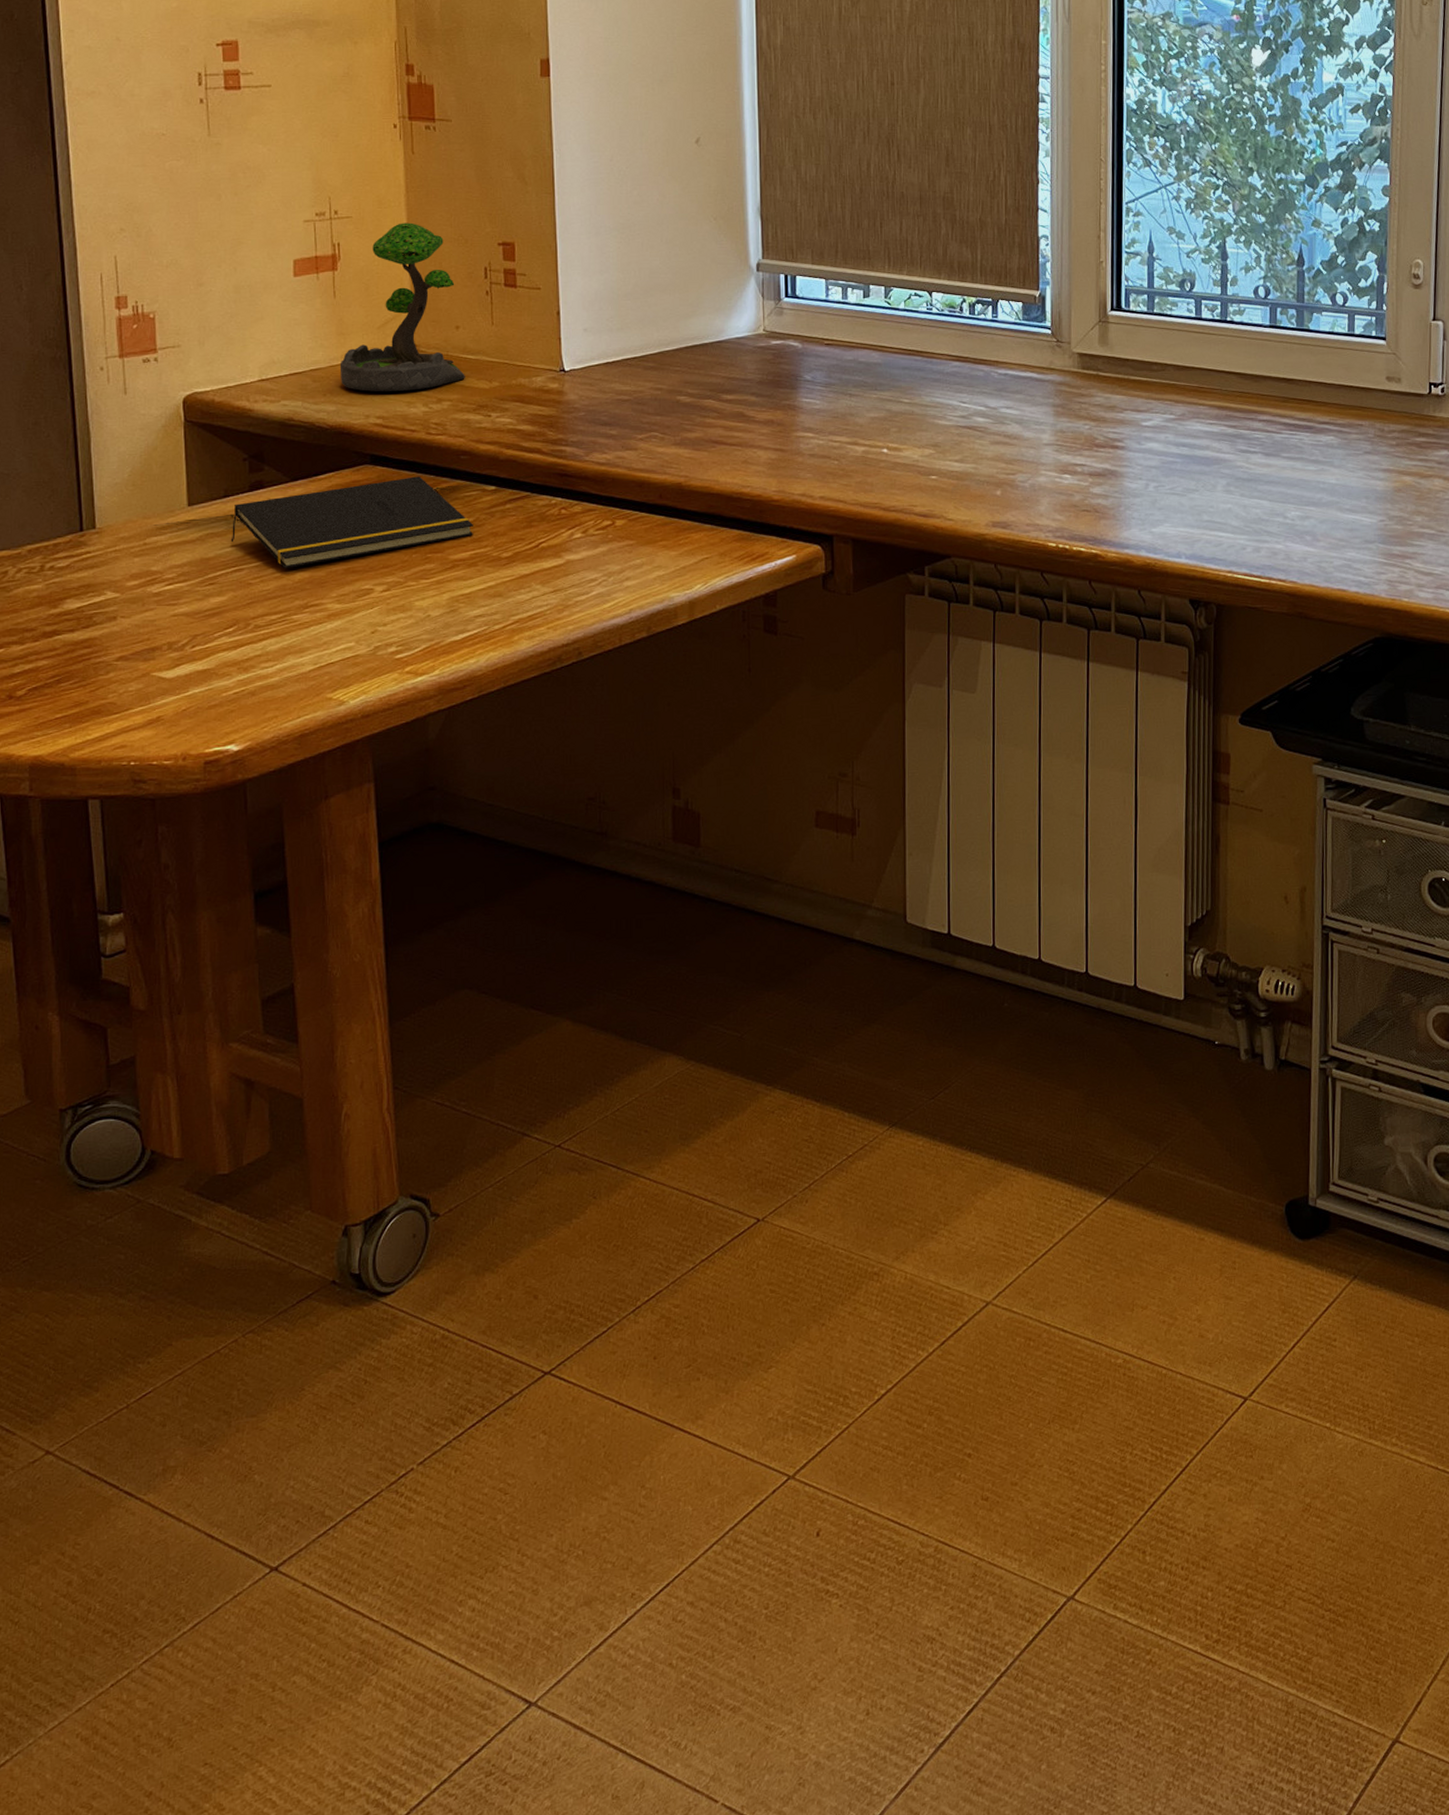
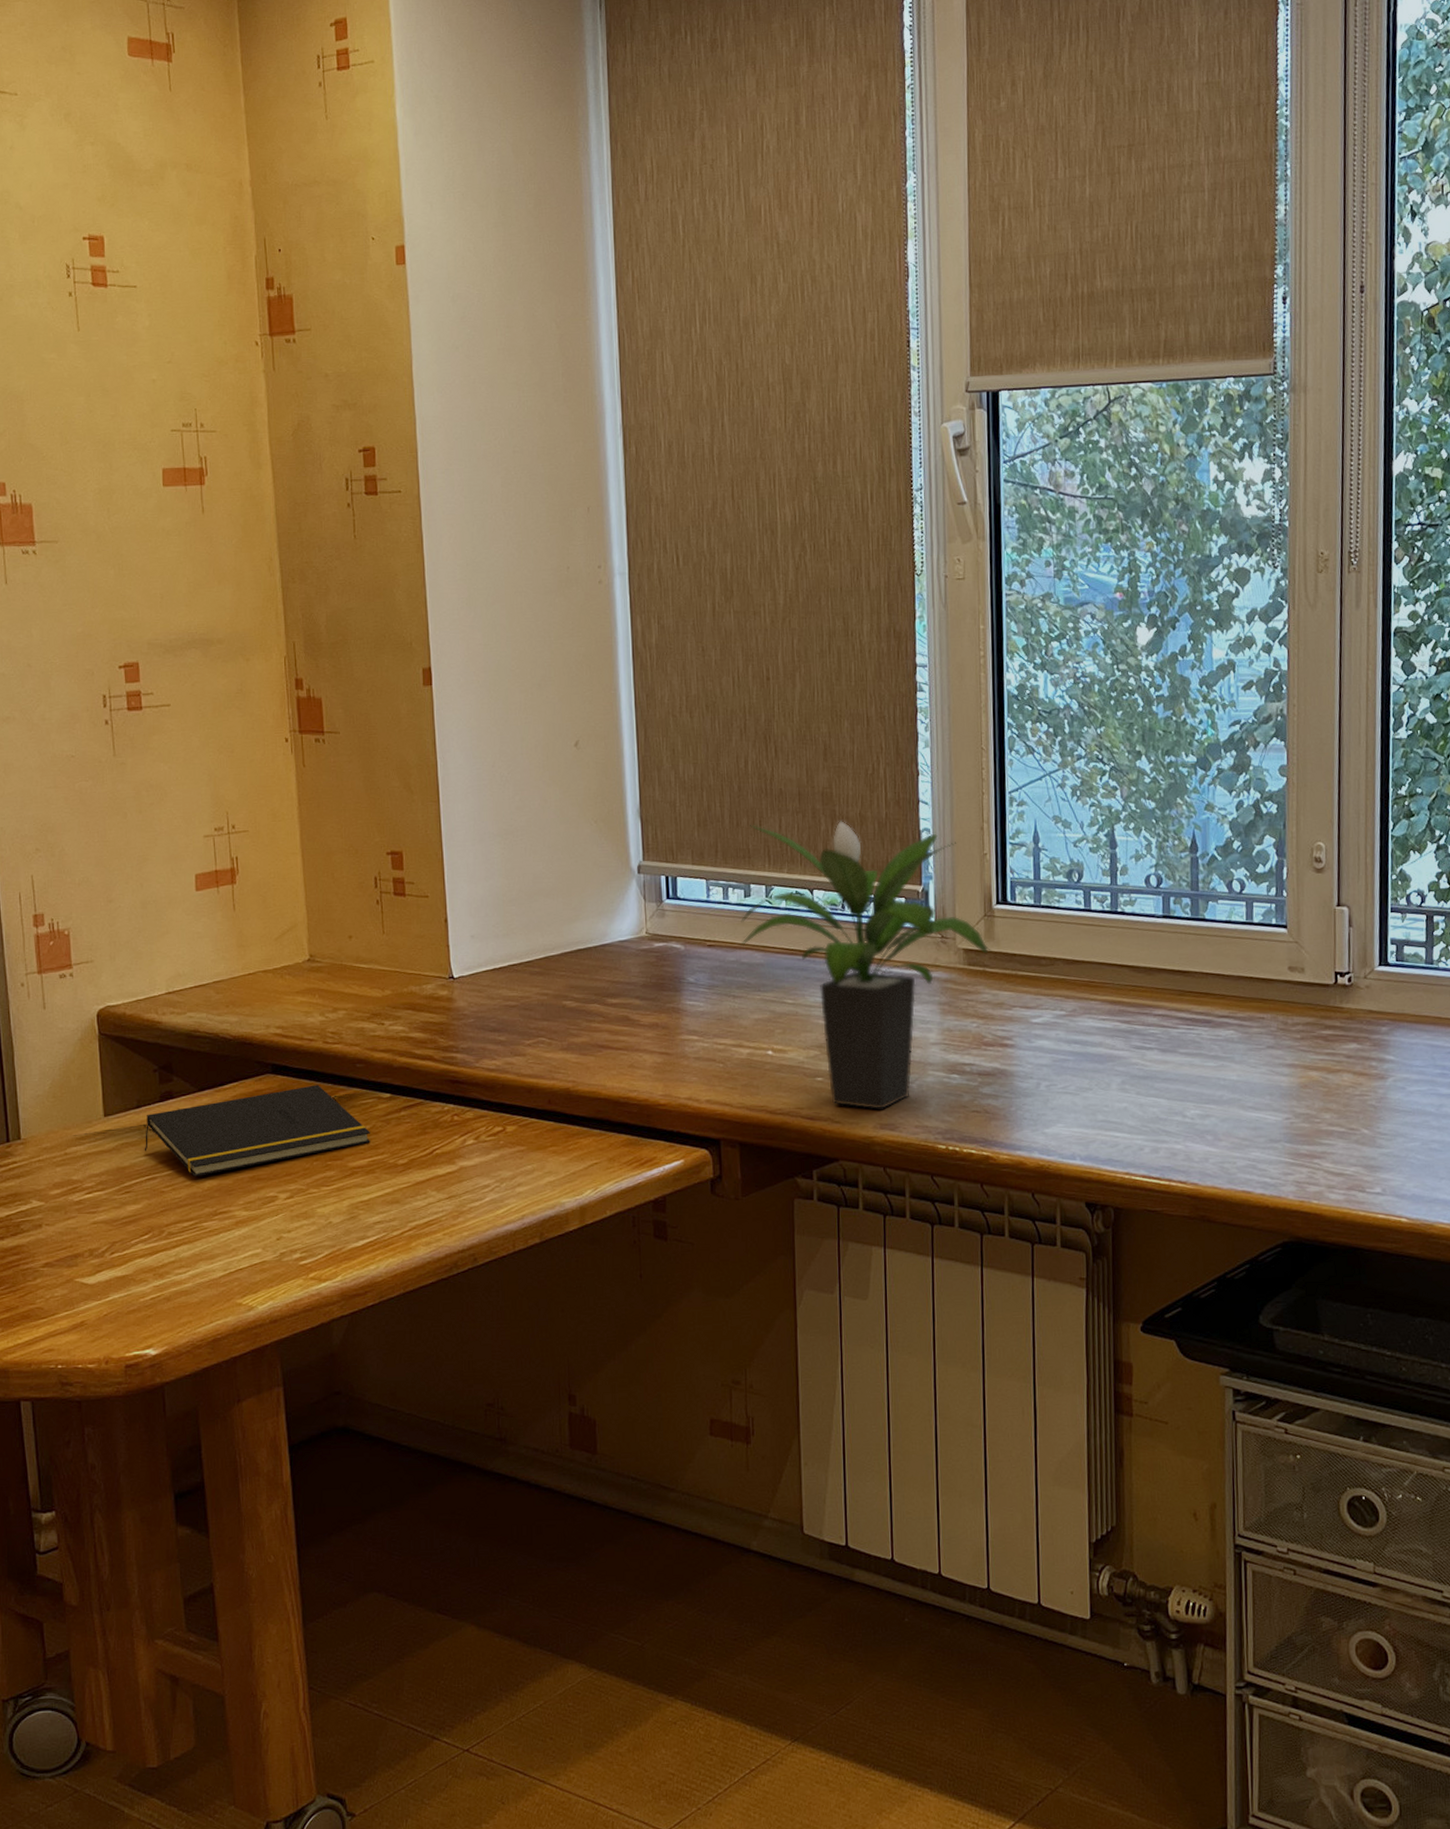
plant: present [339,222,465,392] -> none [240,834,359,1002]
potted plant: none [858,225,1105,509] -> present [740,821,991,1111]

